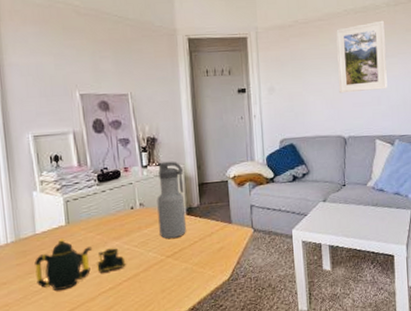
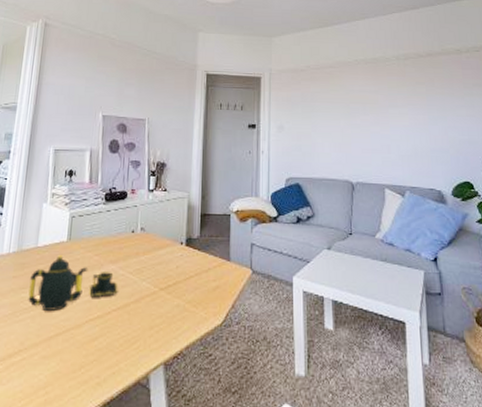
water bottle: present [157,161,186,239] -> none [156,187,188,270]
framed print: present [336,20,388,94] -> none [346,72,398,138]

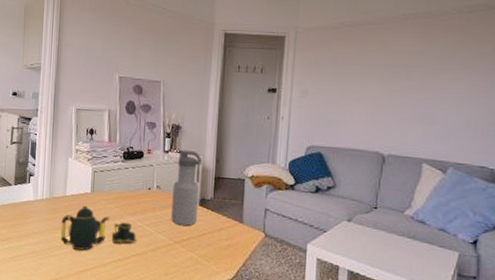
water bottle: none [156,187,188,270] -> present [171,149,203,227]

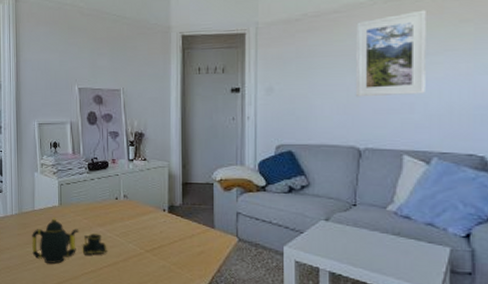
water bottle: present [171,149,203,227] -> none [140,157,168,235]
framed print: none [384,28,452,108] -> present [356,9,426,97]

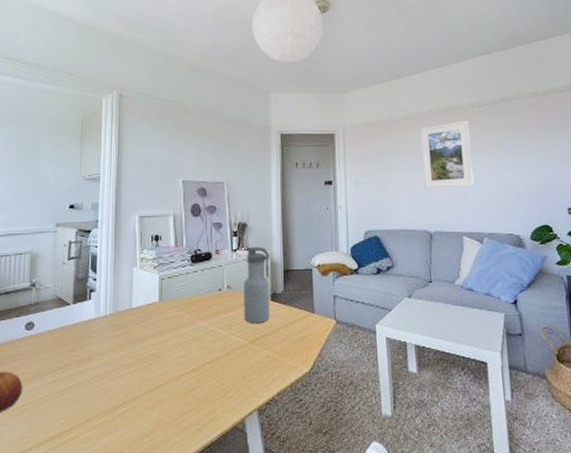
teapot: present [32,218,107,264] -> none [127,315,210,366]
water bottle: none [140,157,168,235] -> present [243,246,271,324]

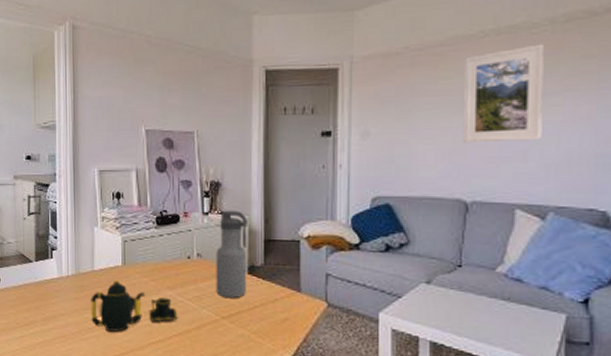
teapot: none [127,315,210,366] -> present [91,279,178,332]

